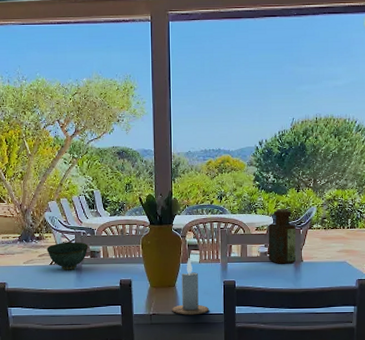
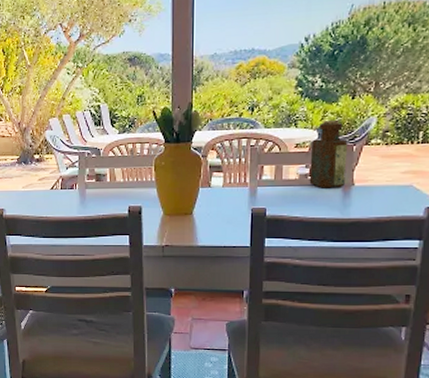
bowl: present [46,241,88,270] -> none [47,163,93,196]
candle: present [171,258,210,315] -> none [187,181,233,247]

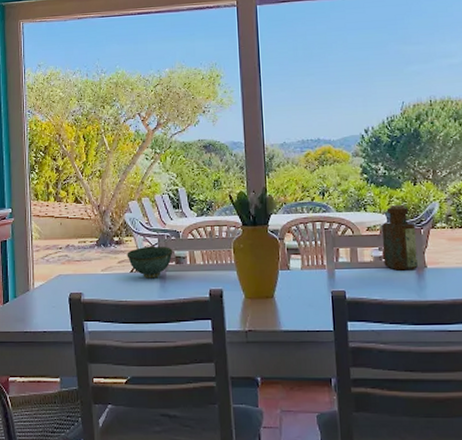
bowl: none [47,163,93,196] -> present [127,246,173,279]

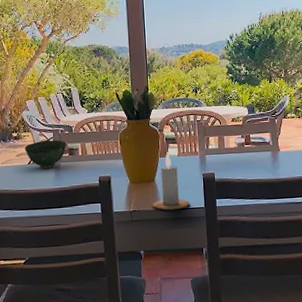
candle: none [270,264,316,332] -> present [152,152,190,211]
bottle: present [382,205,418,271] -> none [244,99,273,154]

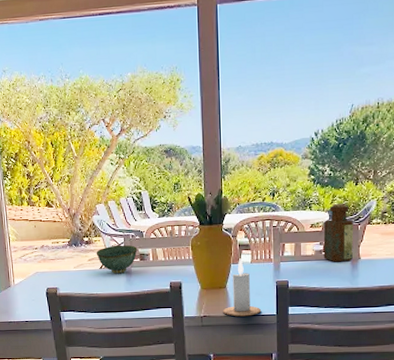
bottle: none [244,99,273,154] -> present [323,204,354,262]

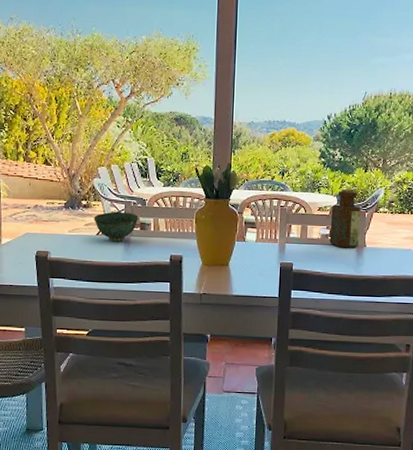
candle: present [222,258,262,317] -> none [223,236,264,297]

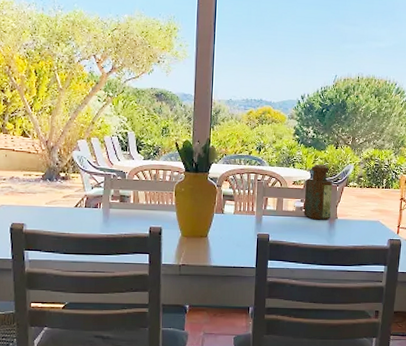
bowl: present [94,211,139,242] -> none [72,183,118,214]

